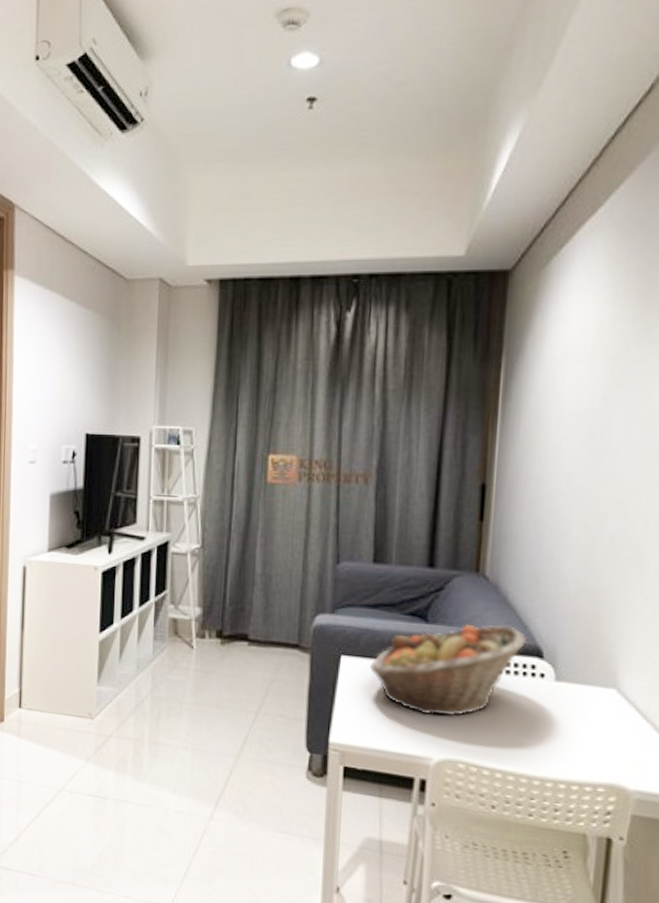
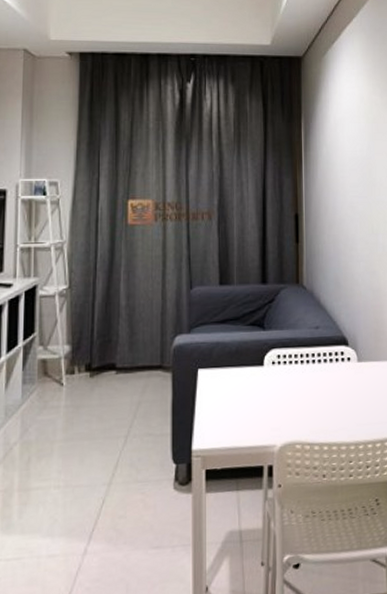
fruit basket: present [370,625,527,716] -> none [222,323,336,409]

